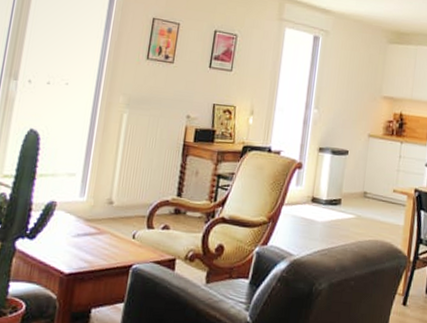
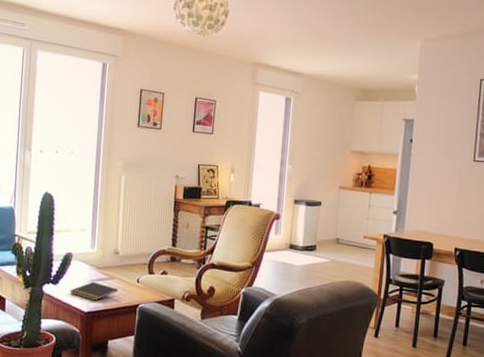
notepad: none [49,236,109,260] -> present [70,281,118,301]

